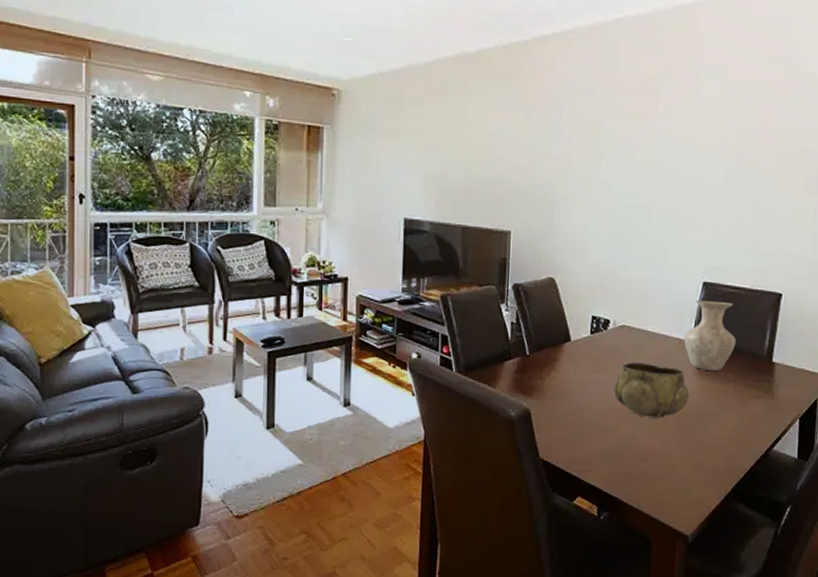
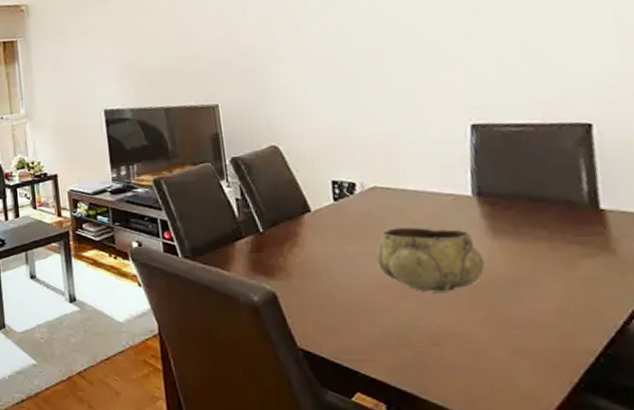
vase: present [683,300,736,371] -> none [459,143,538,229]

